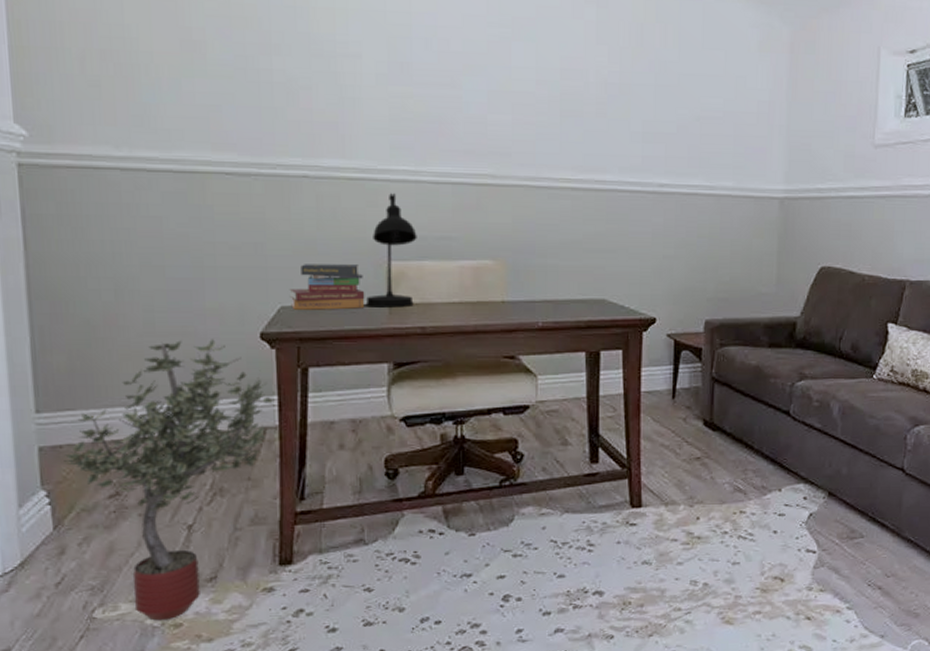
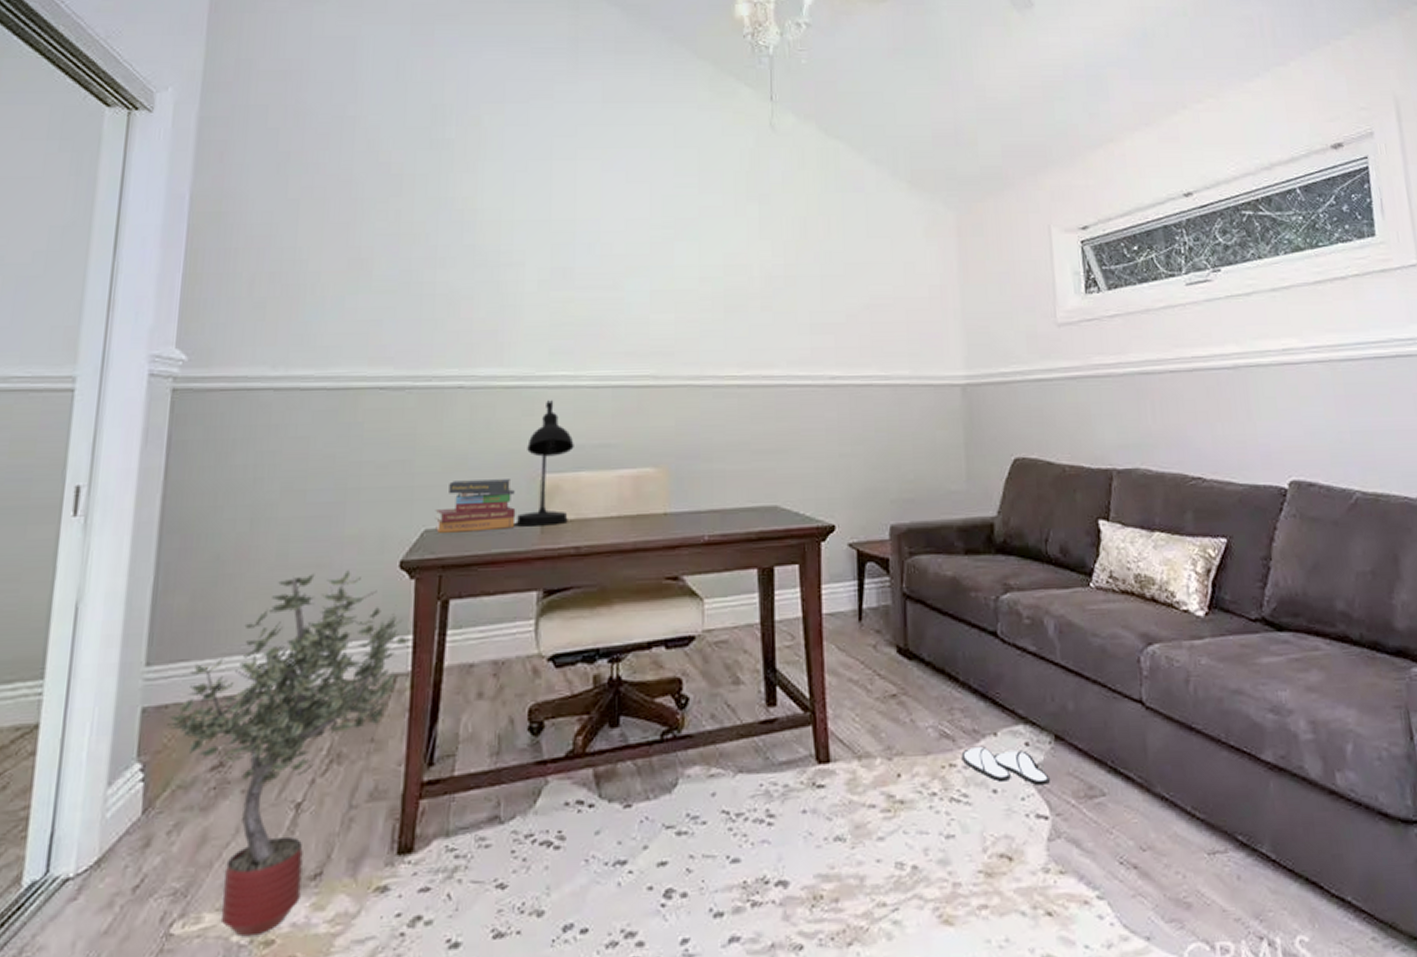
slippers: none [750,499,820,528] -> present [961,747,1050,785]

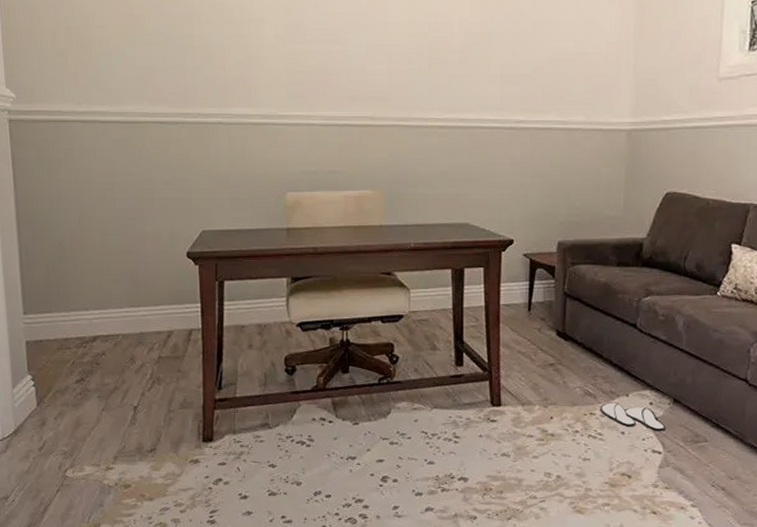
potted tree: present [167,570,407,937] -> none [44,257,197,482]
books: present [434,479,516,533] -> none [208,195,268,233]
desk lamp: present [515,400,574,528] -> none [268,135,310,232]

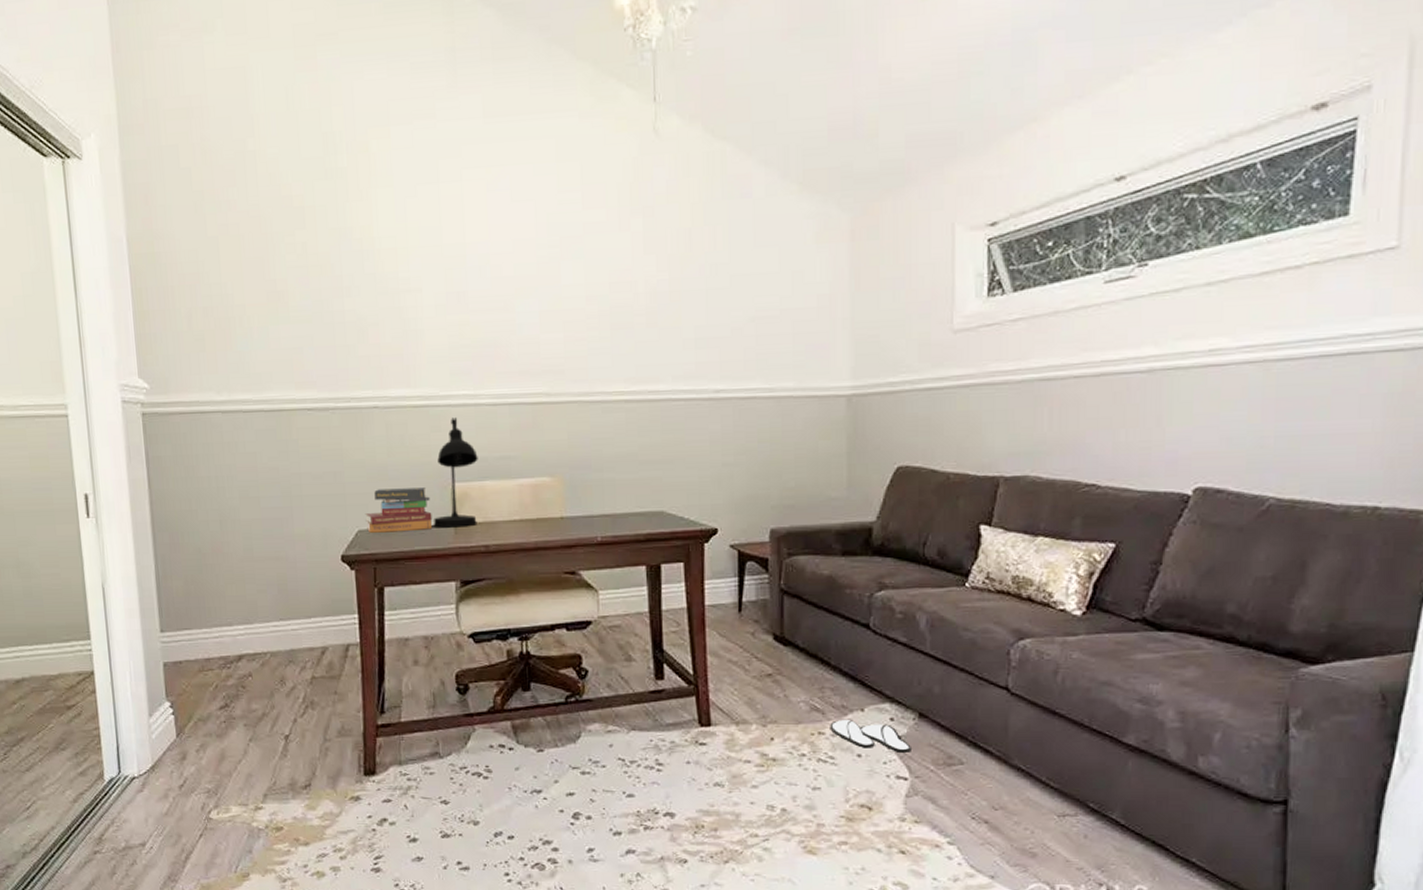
books: none [208,195,268,233] -> present [365,487,433,533]
desk lamp: none [268,135,310,232] -> present [433,417,478,529]

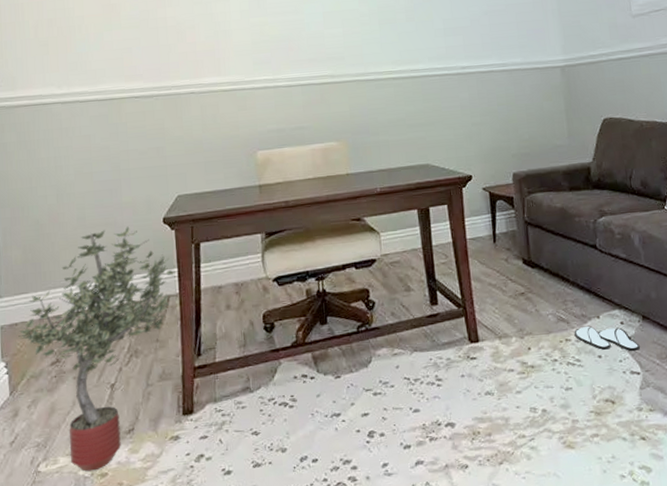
potted tree: none [183,562,354,824] -> present [18,226,174,472]
books: present [365,487,433,533] -> none [183,156,241,197]
desk lamp: present [433,417,478,529] -> none [241,98,278,190]

